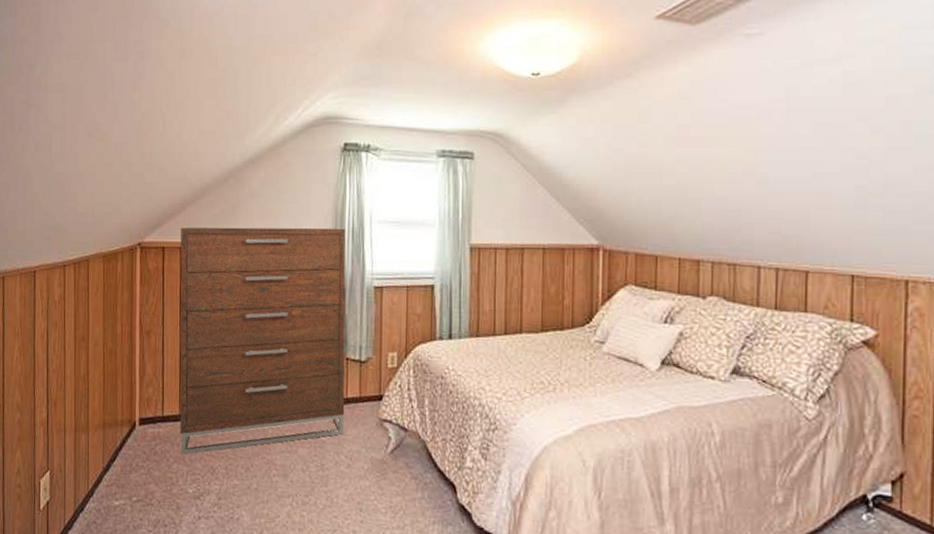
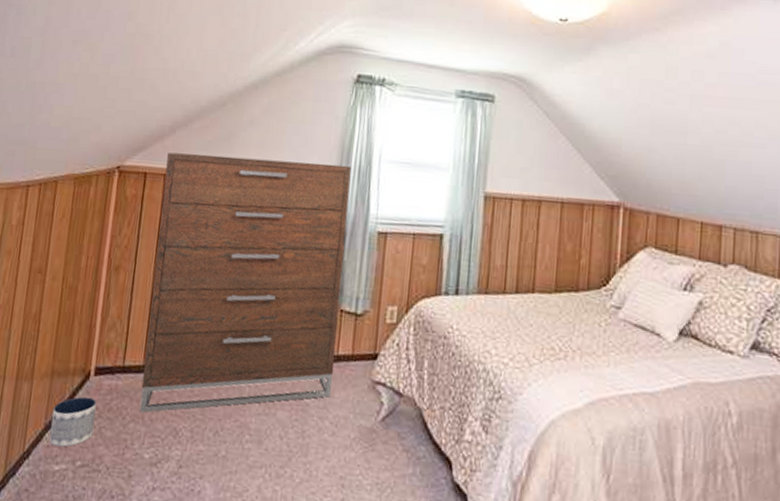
planter: none [107,443,144,486] -> present [49,396,97,447]

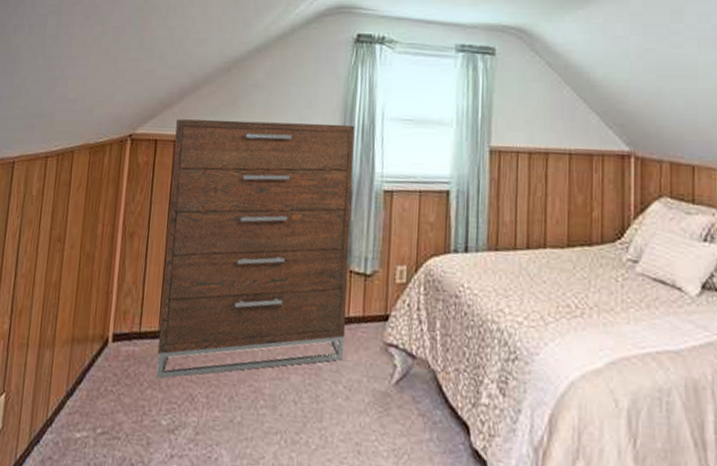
planter: present [49,396,97,447] -> none [71,363,115,415]

